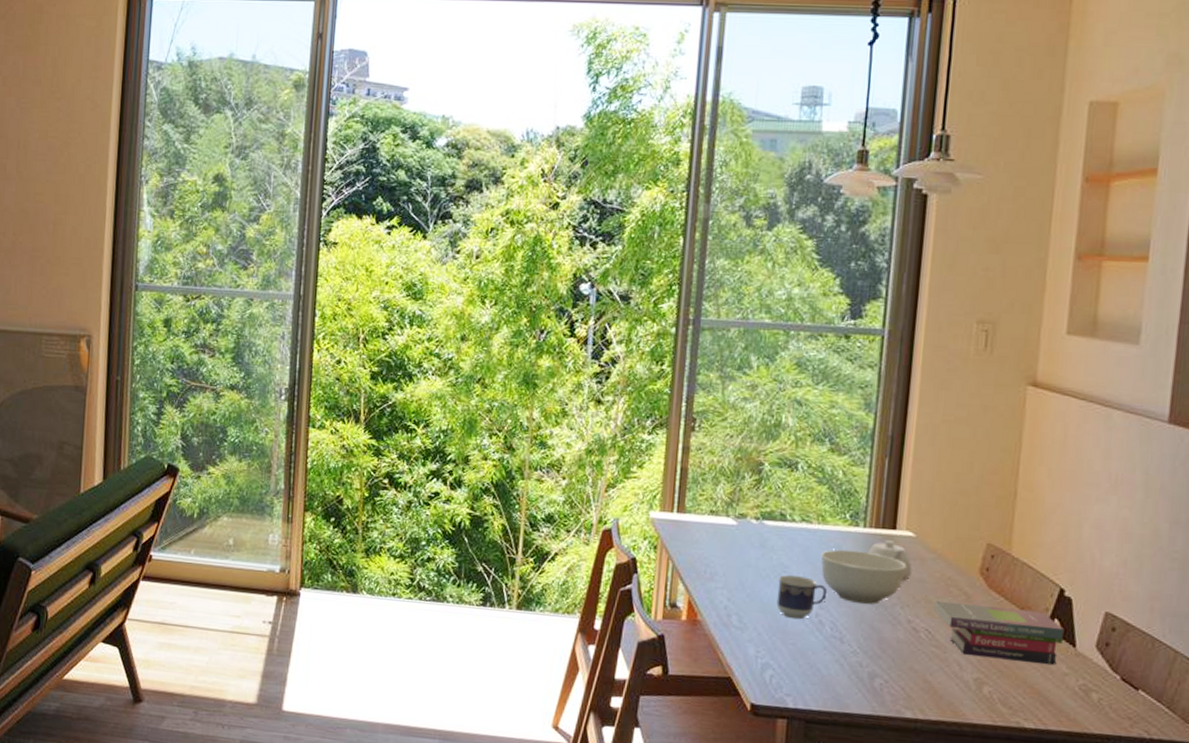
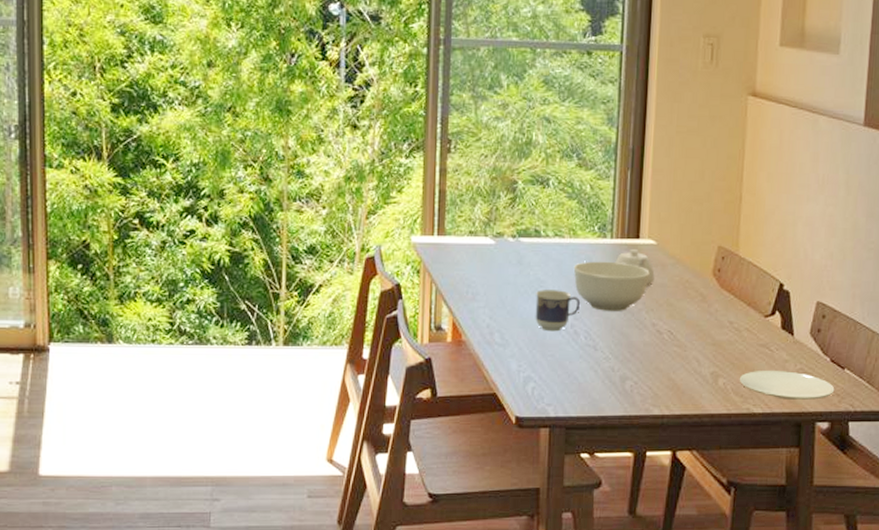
books: present [934,600,1065,666] -> none [675,303,785,354]
plate: none [1007,681,1126,721] -> present [739,370,835,400]

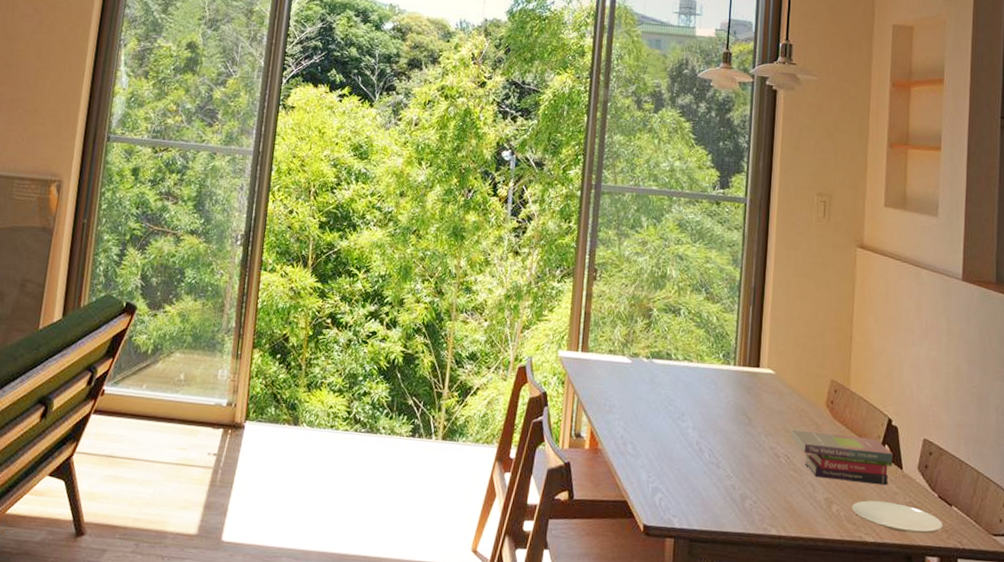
cup: present [535,290,581,332] -> none [664,407,706,448]
bowl: present [573,261,650,311] -> none [700,385,769,433]
teapot: present [615,249,655,288] -> none [737,377,773,413]
books: none [675,303,785,354] -> present [791,429,894,486]

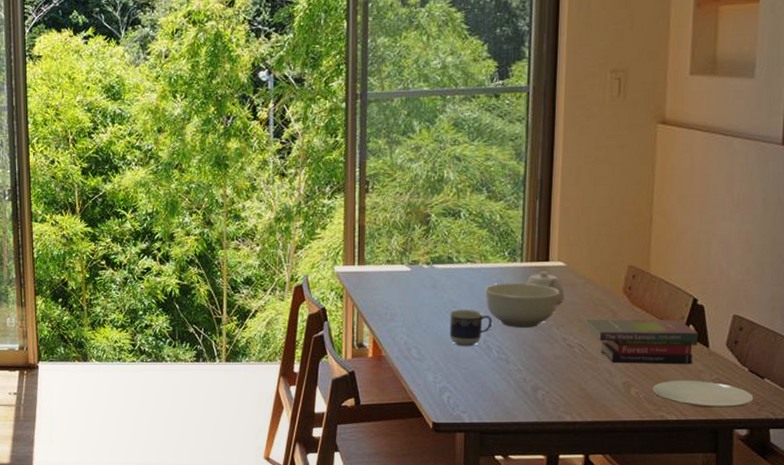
cup: none [664,407,706,448] -> present [449,310,493,347]
bowl: none [700,385,769,433] -> present [485,283,560,328]
teapot: none [737,377,773,413] -> present [525,271,565,306]

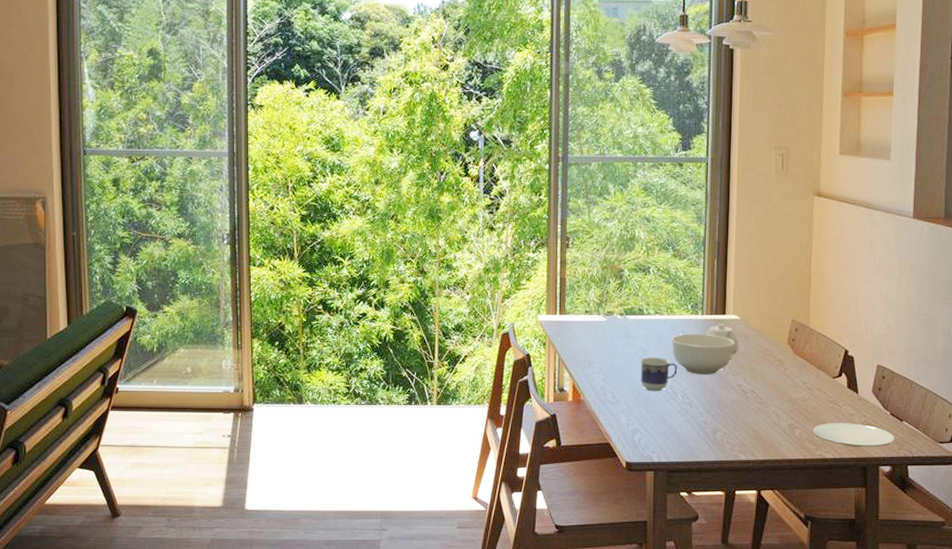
books: present [585,319,699,365] -> none [757,367,850,409]

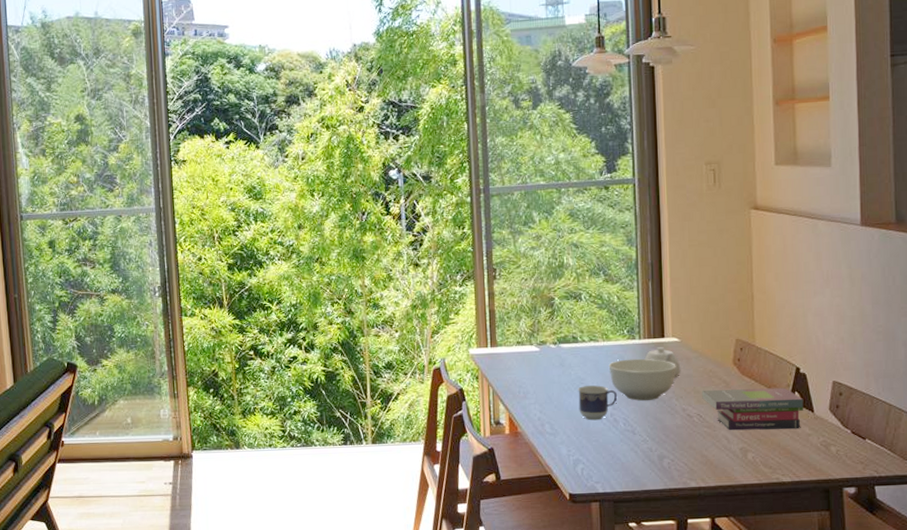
books: none [757,367,850,409] -> present [702,387,804,431]
plate: present [812,422,895,447] -> none [766,443,858,469]

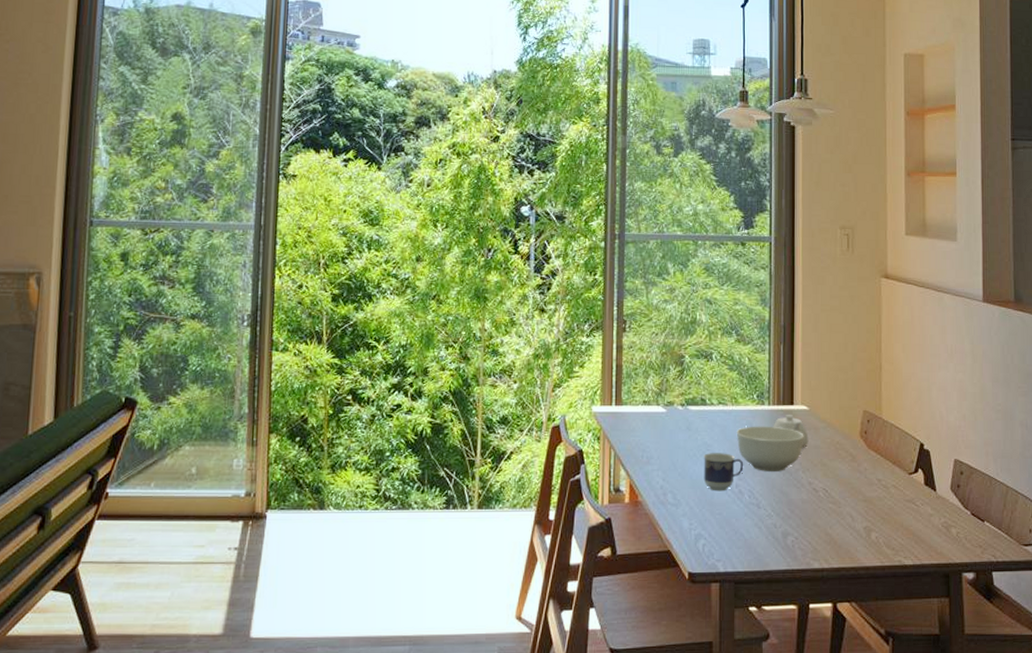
books: present [702,387,804,431] -> none [828,463,927,509]

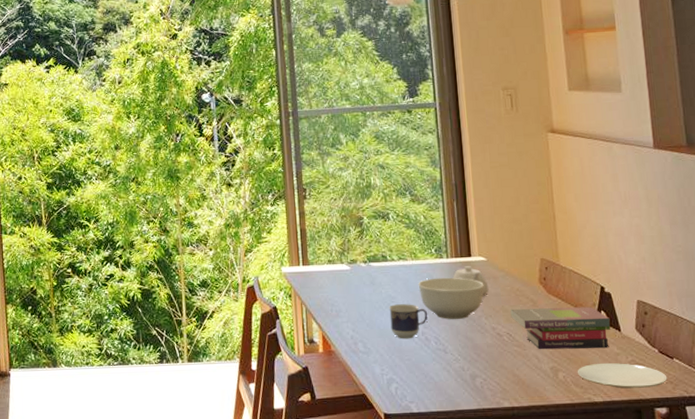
books: none [828,463,927,509] -> present [510,306,611,350]
plate: none [890,523,977,552] -> present [577,362,668,389]

